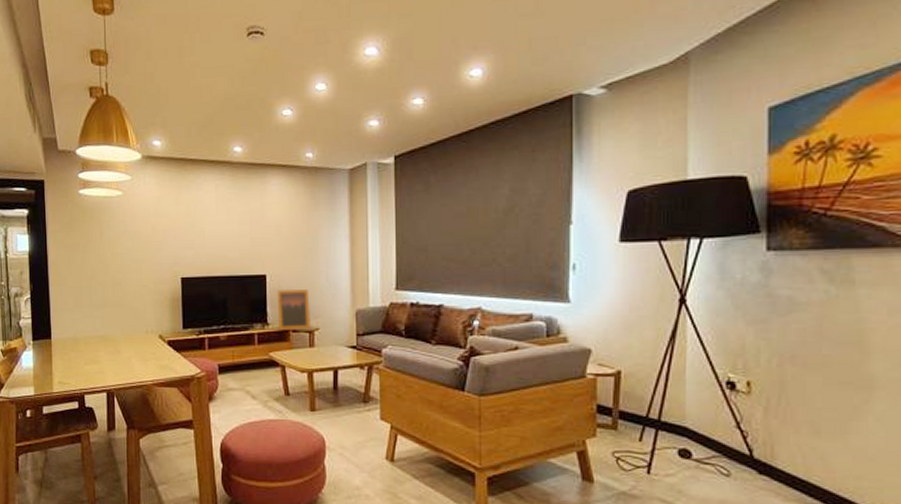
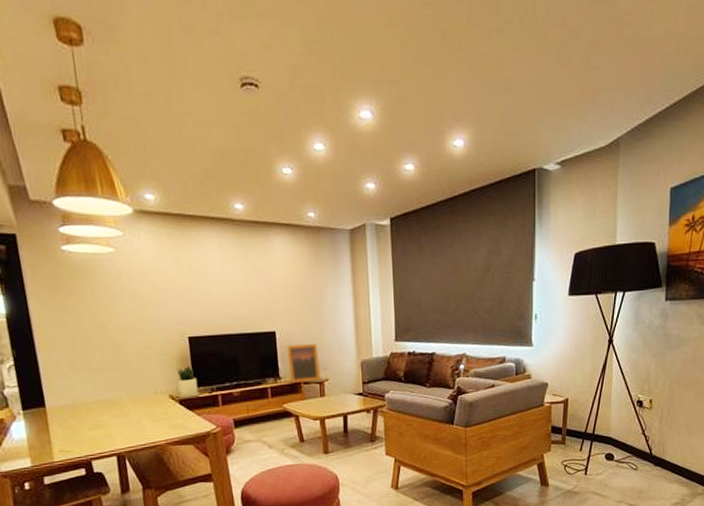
planter: none [167,307,188,340] -> present [176,366,200,399]

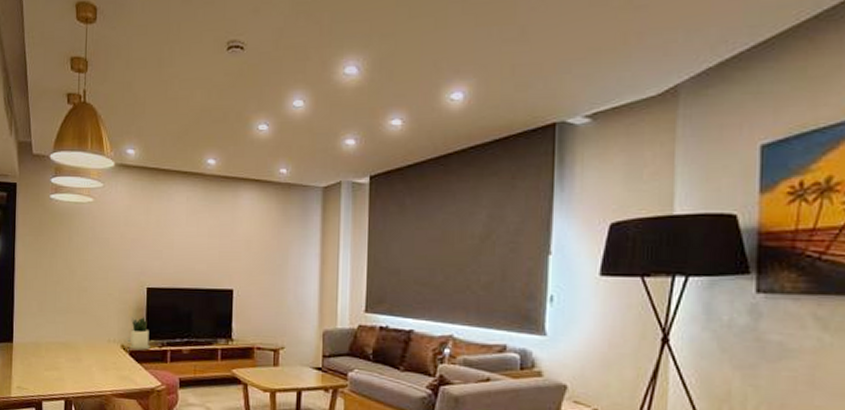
picture frame: present [286,344,320,383] -> none [242,306,276,348]

